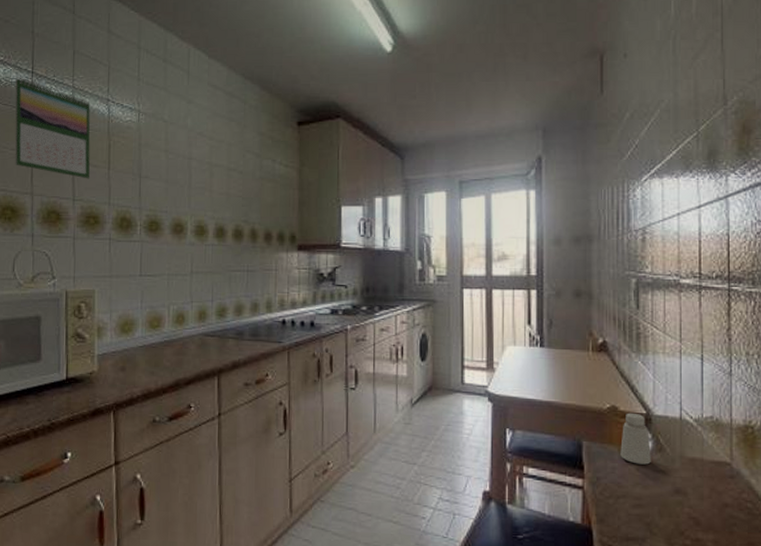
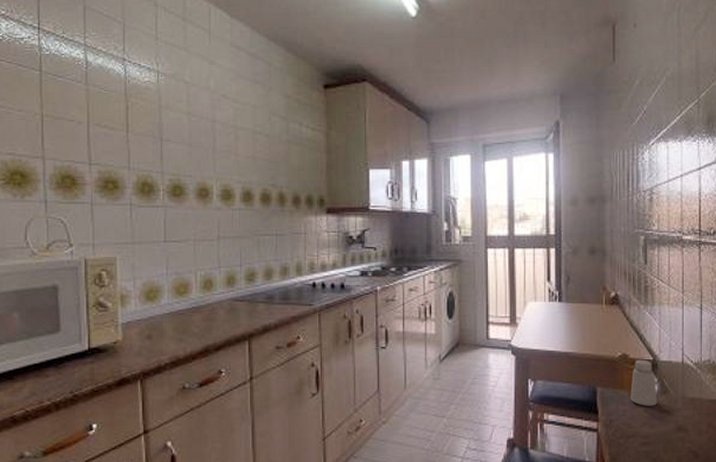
calendar: present [15,76,90,179] -> none [20,32,107,142]

